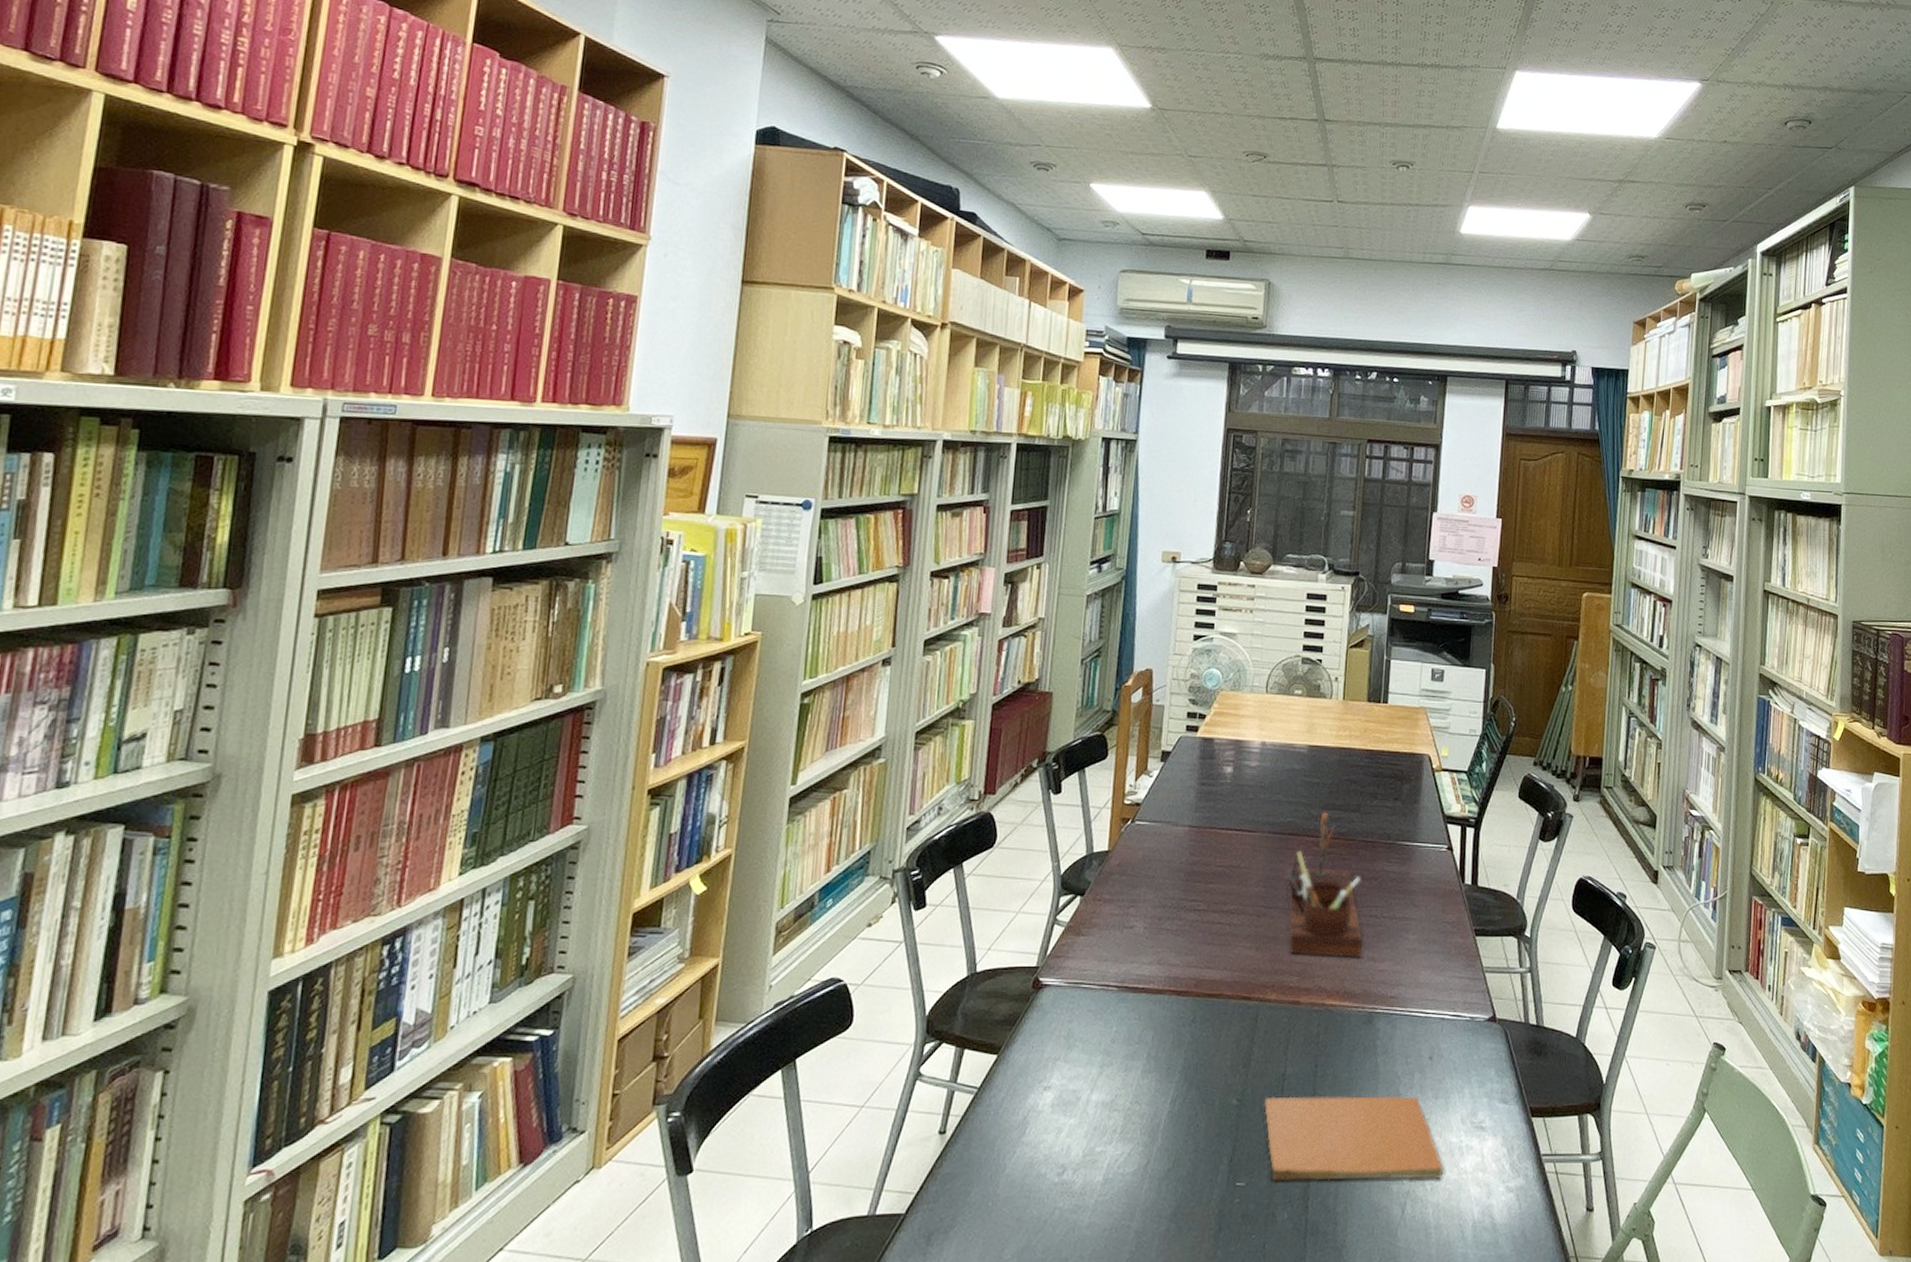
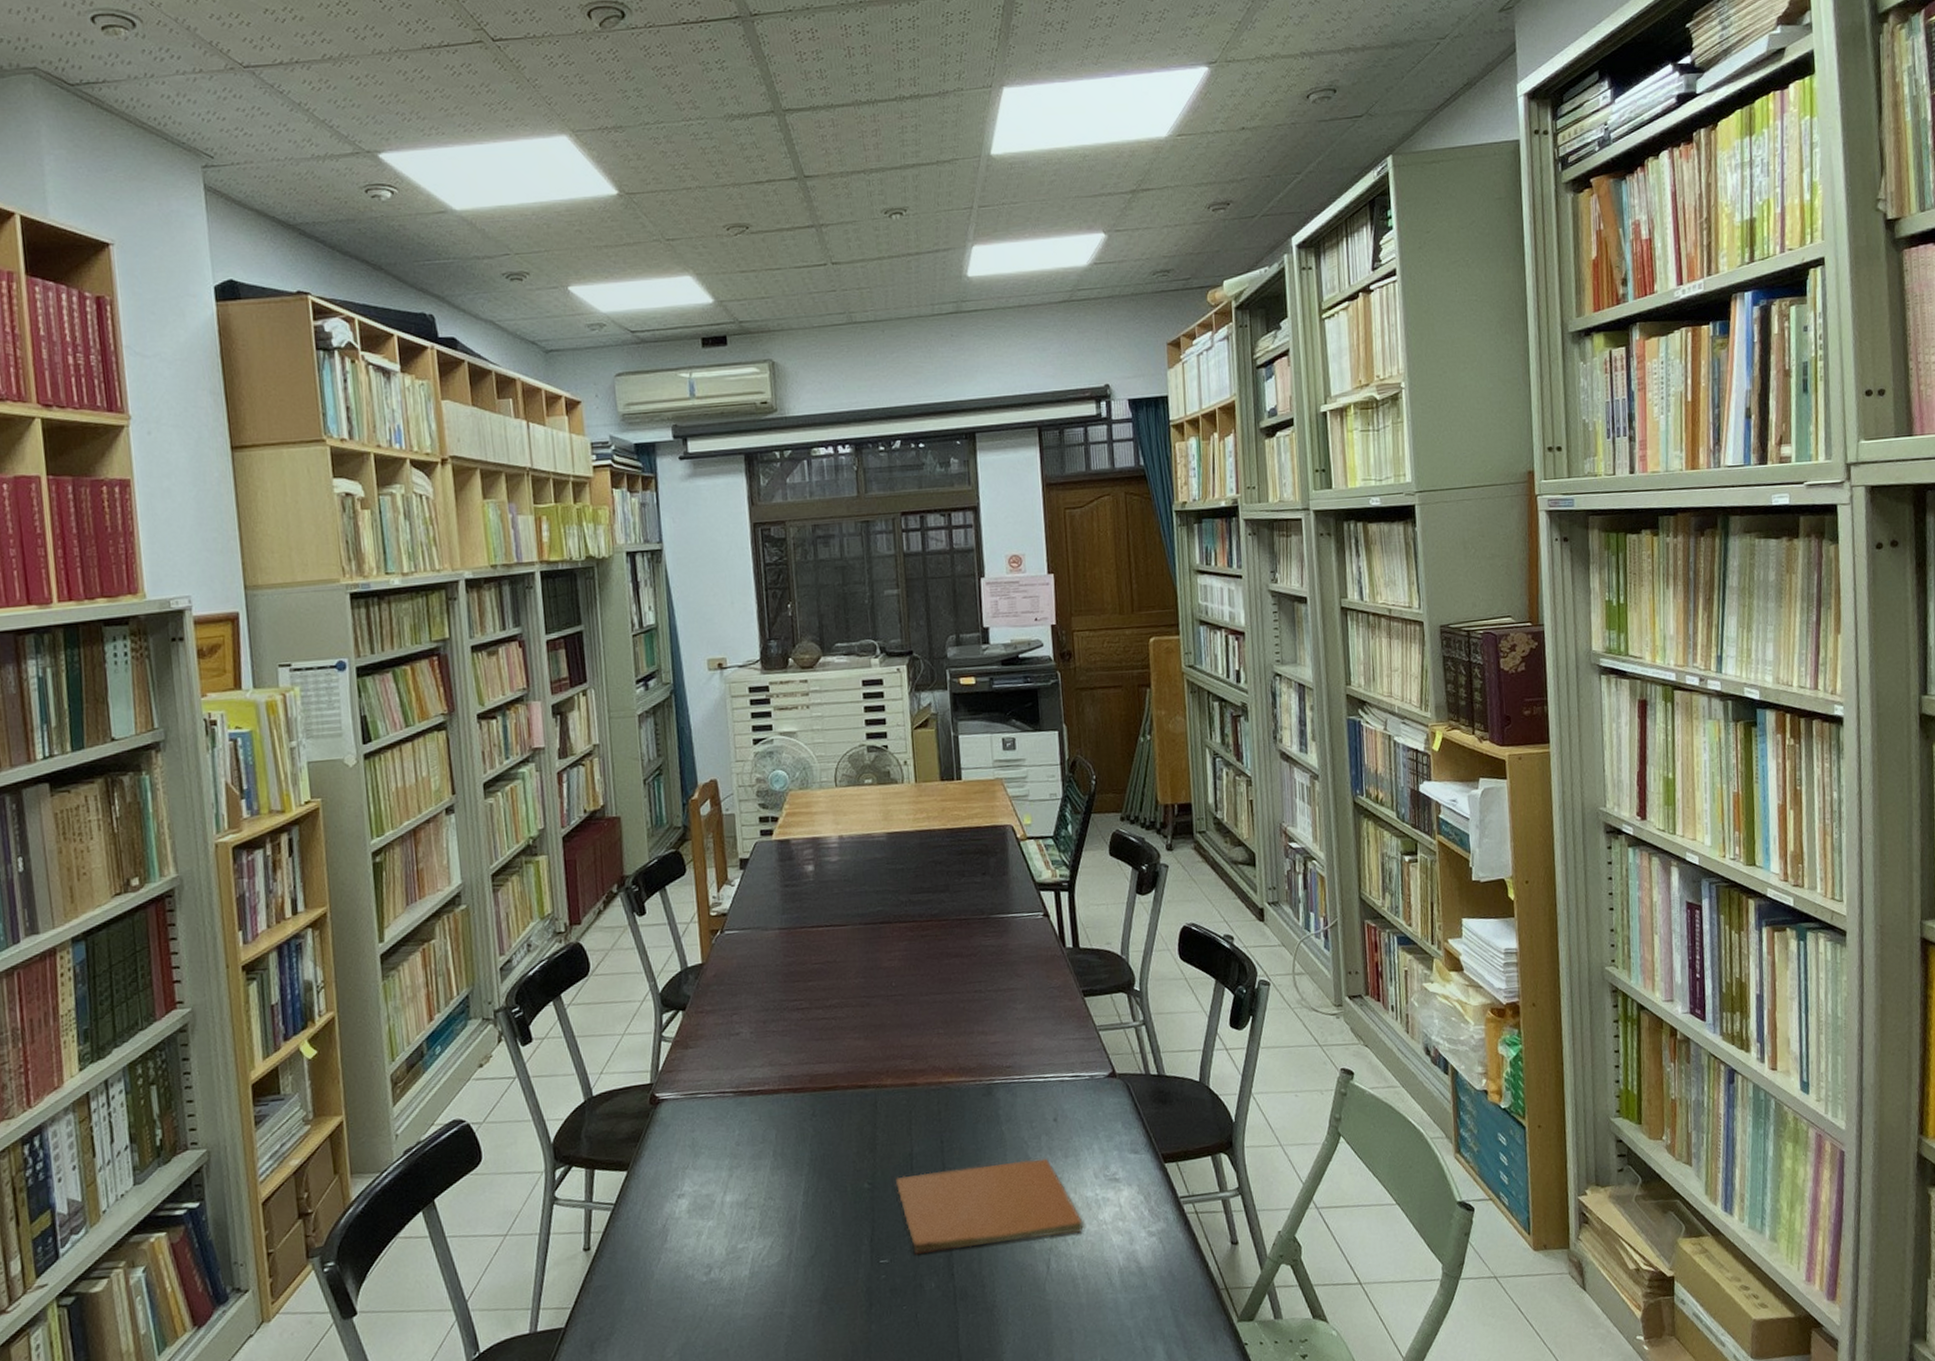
desk organizer: present [1287,813,1363,959] -> none [885,897,972,1038]

